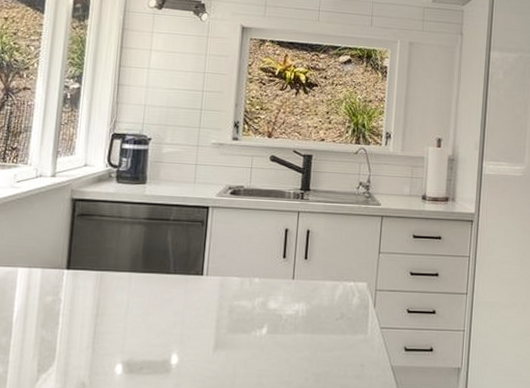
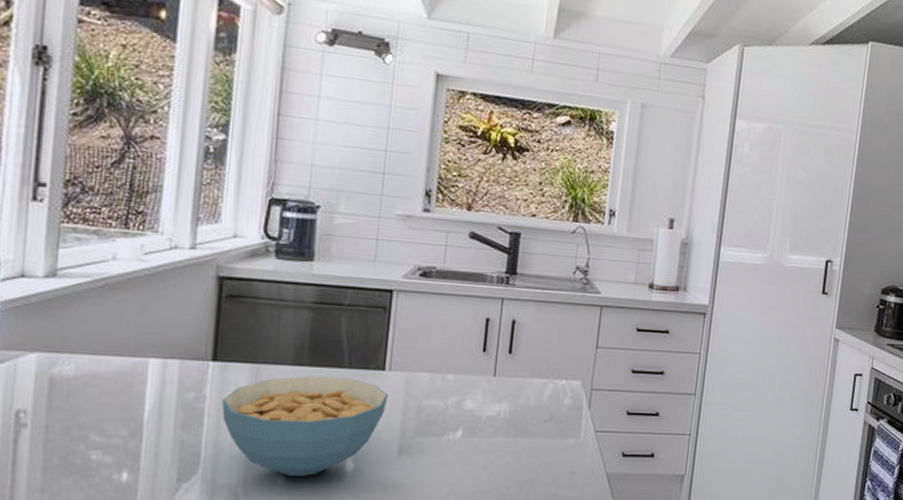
cereal bowl: none [73,281,206,368] -> present [222,375,389,476]

